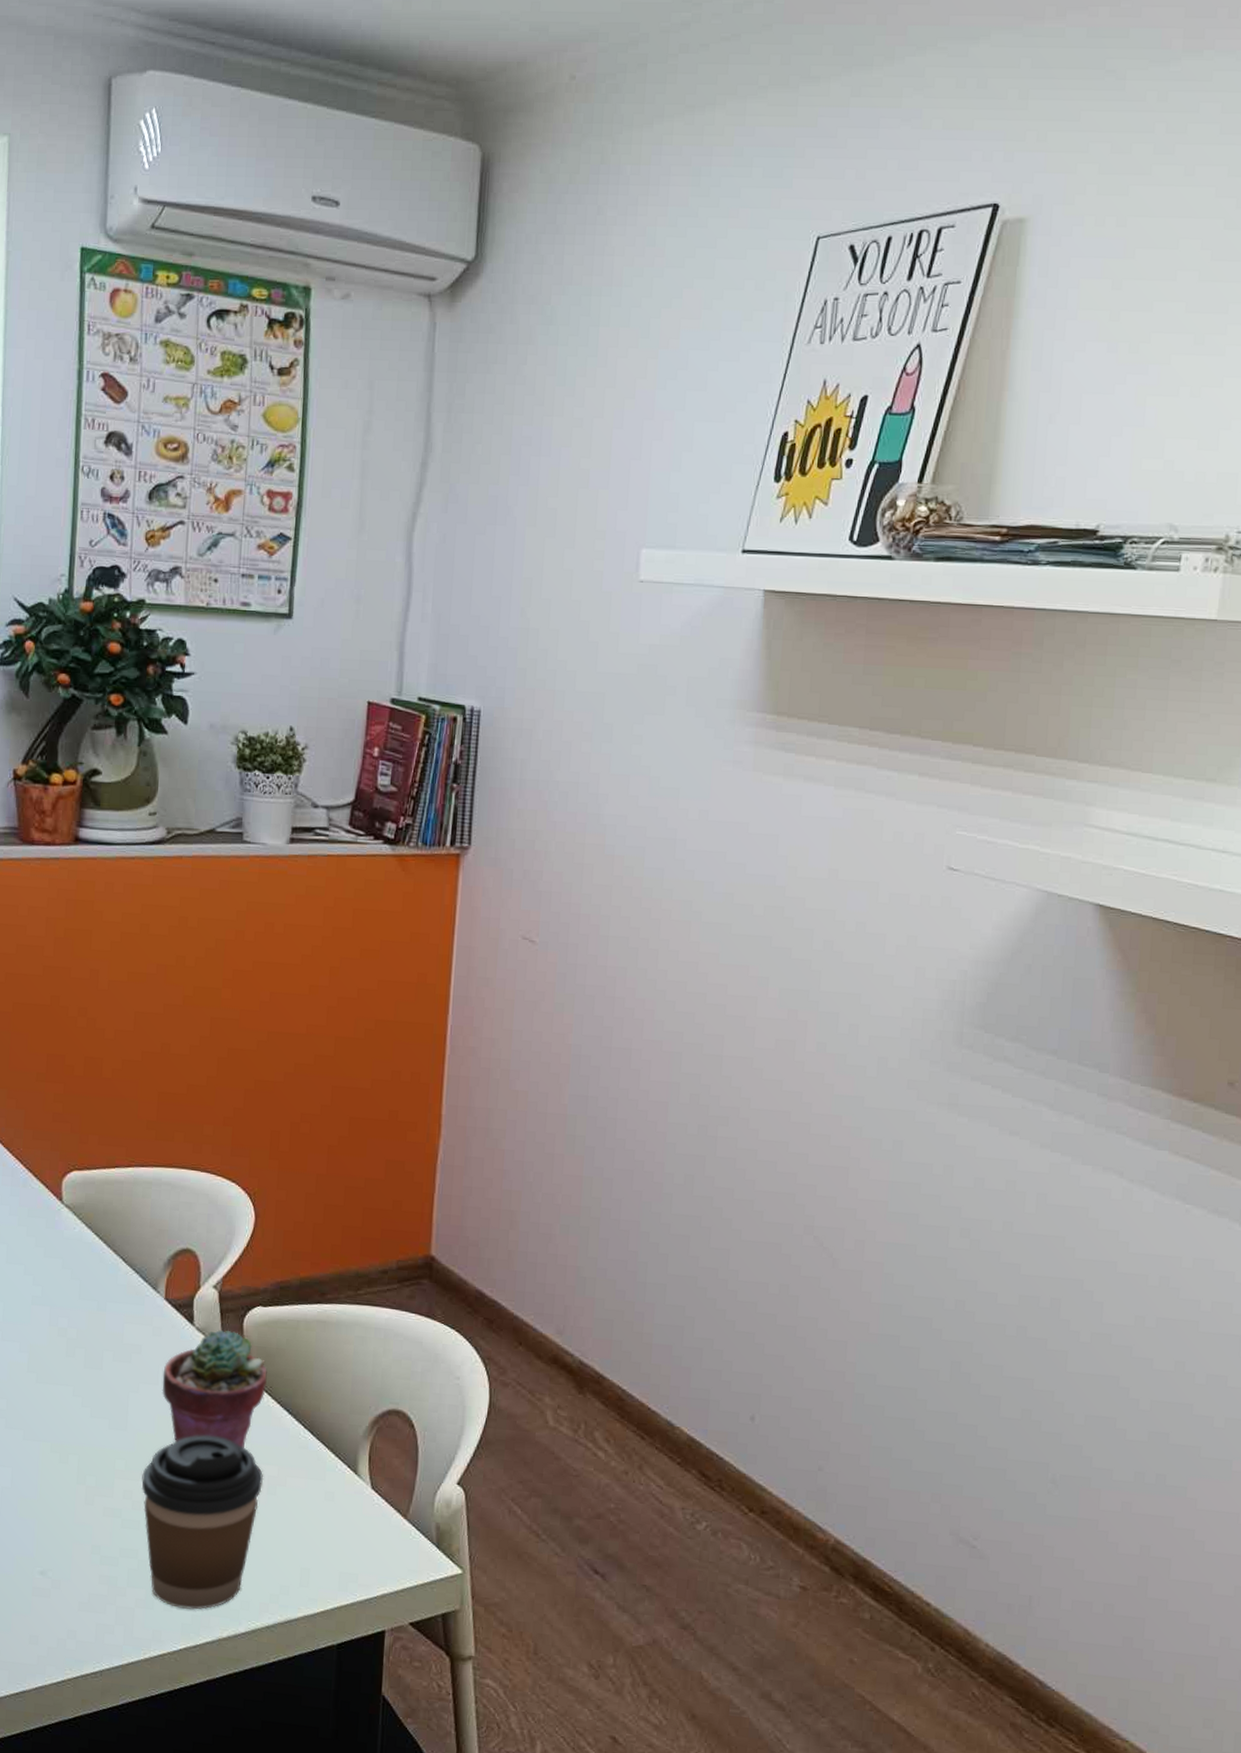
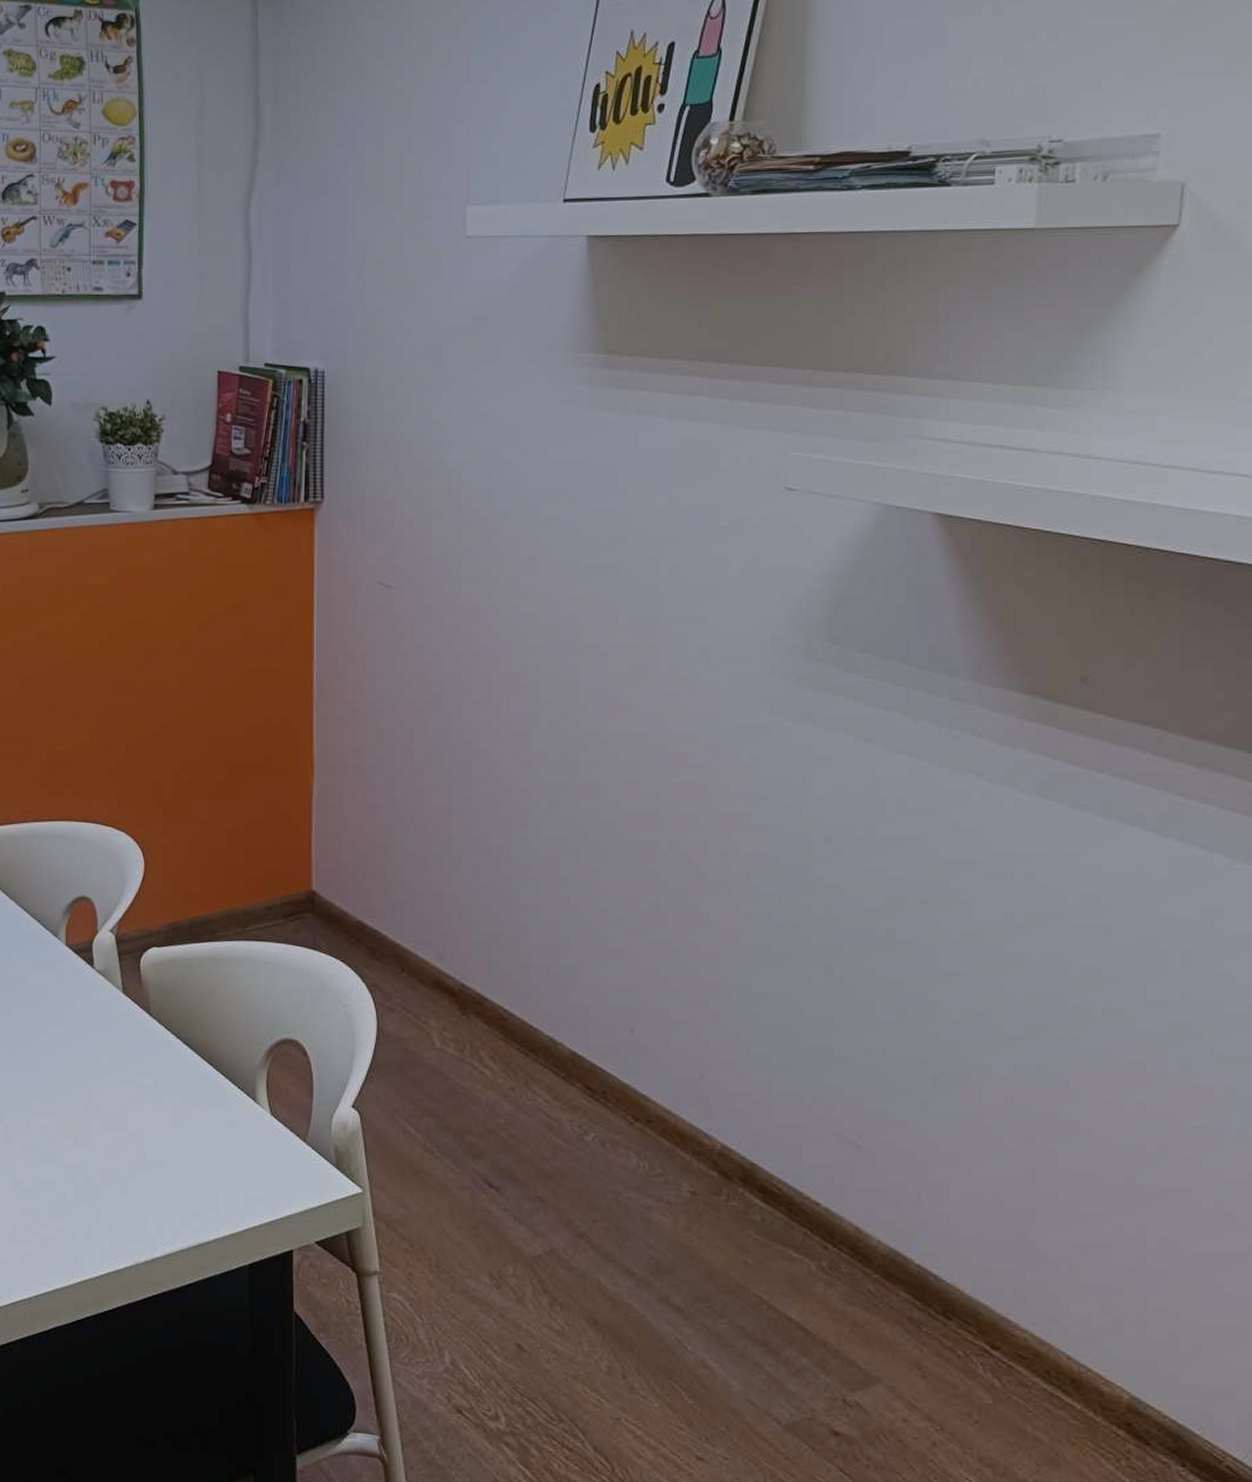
coffee cup: present [141,1435,264,1610] -> none [55,1071,169,1237]
potted succulent: present [162,1330,267,1448] -> none [68,971,165,1082]

